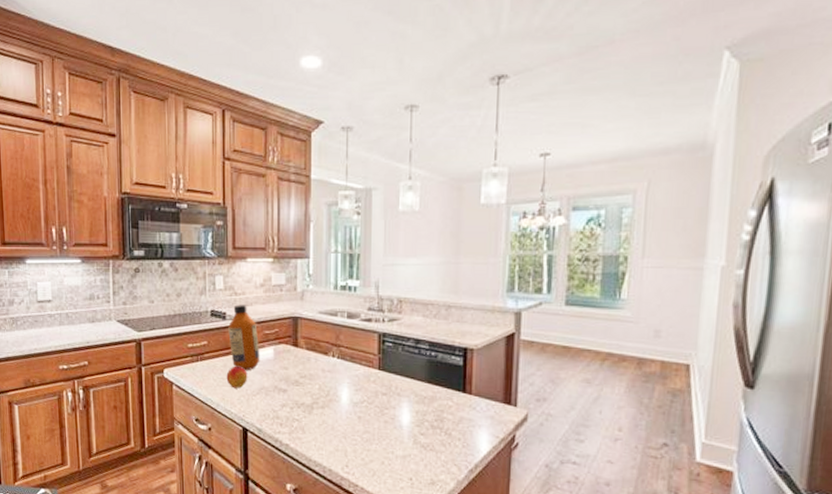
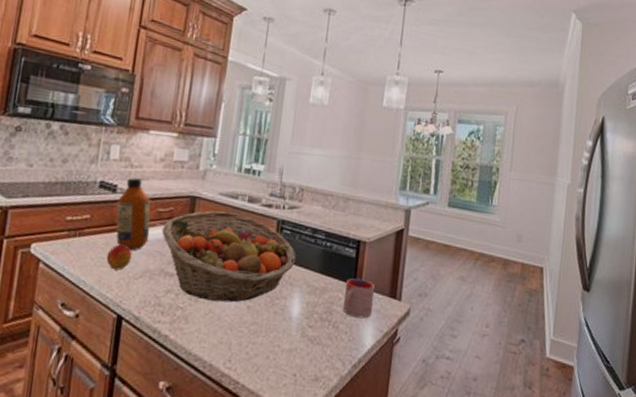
fruit basket: none [271,328,401,414] -> present [161,210,296,303]
mug: none [453,386,486,425] -> present [343,278,375,319]

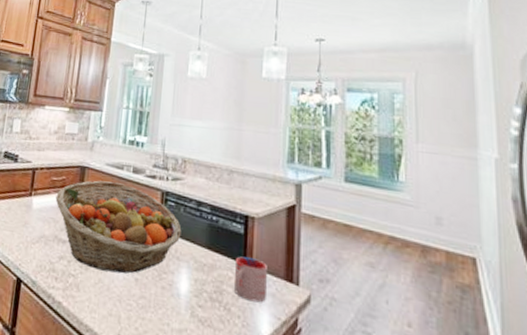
peach: present [106,244,132,270] -> none [8,210,30,235]
bottle: present [116,178,151,251] -> none [17,149,46,217]

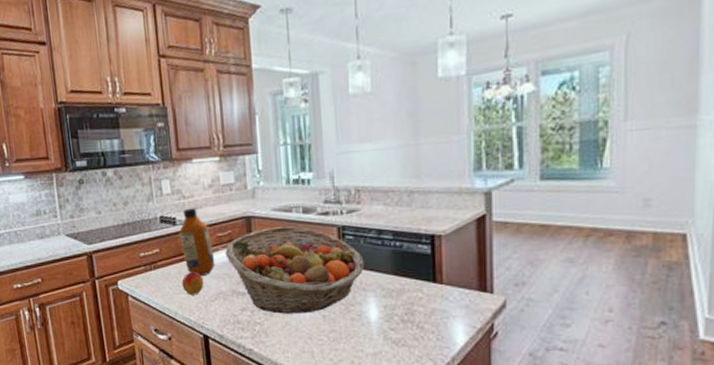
peach: none [8,210,30,235] -> present [182,272,204,296]
bottle: none [17,149,46,217] -> present [179,208,216,277]
mug: present [233,256,268,303] -> none [424,276,461,316]

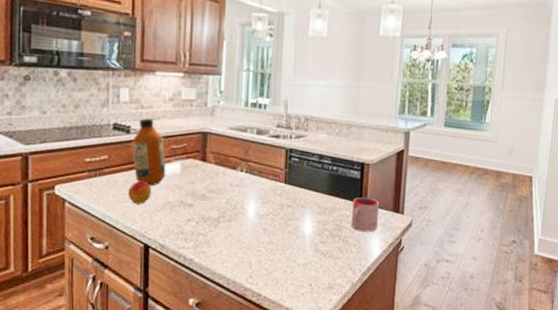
fruit basket: present [225,225,365,314] -> none [177,144,305,226]
mug: none [424,276,461,316] -> present [351,197,379,232]

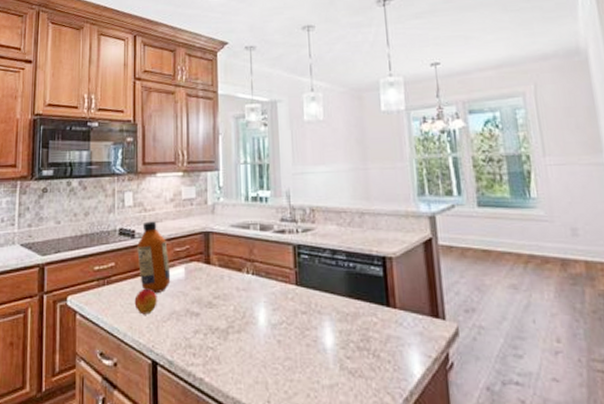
mug: present [351,197,379,232] -> none [377,300,415,344]

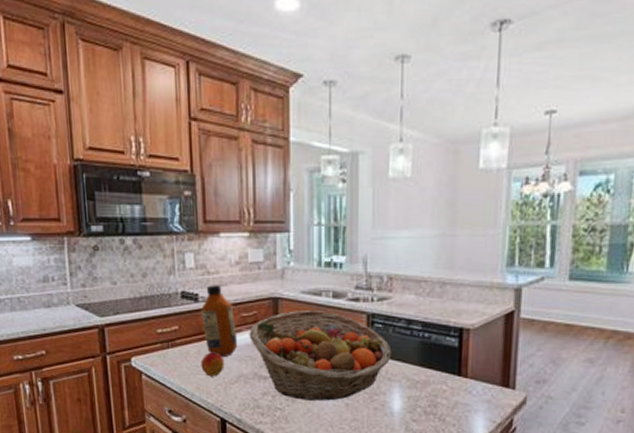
fruit basket: none [182,242,320,338] -> present [249,309,392,401]

